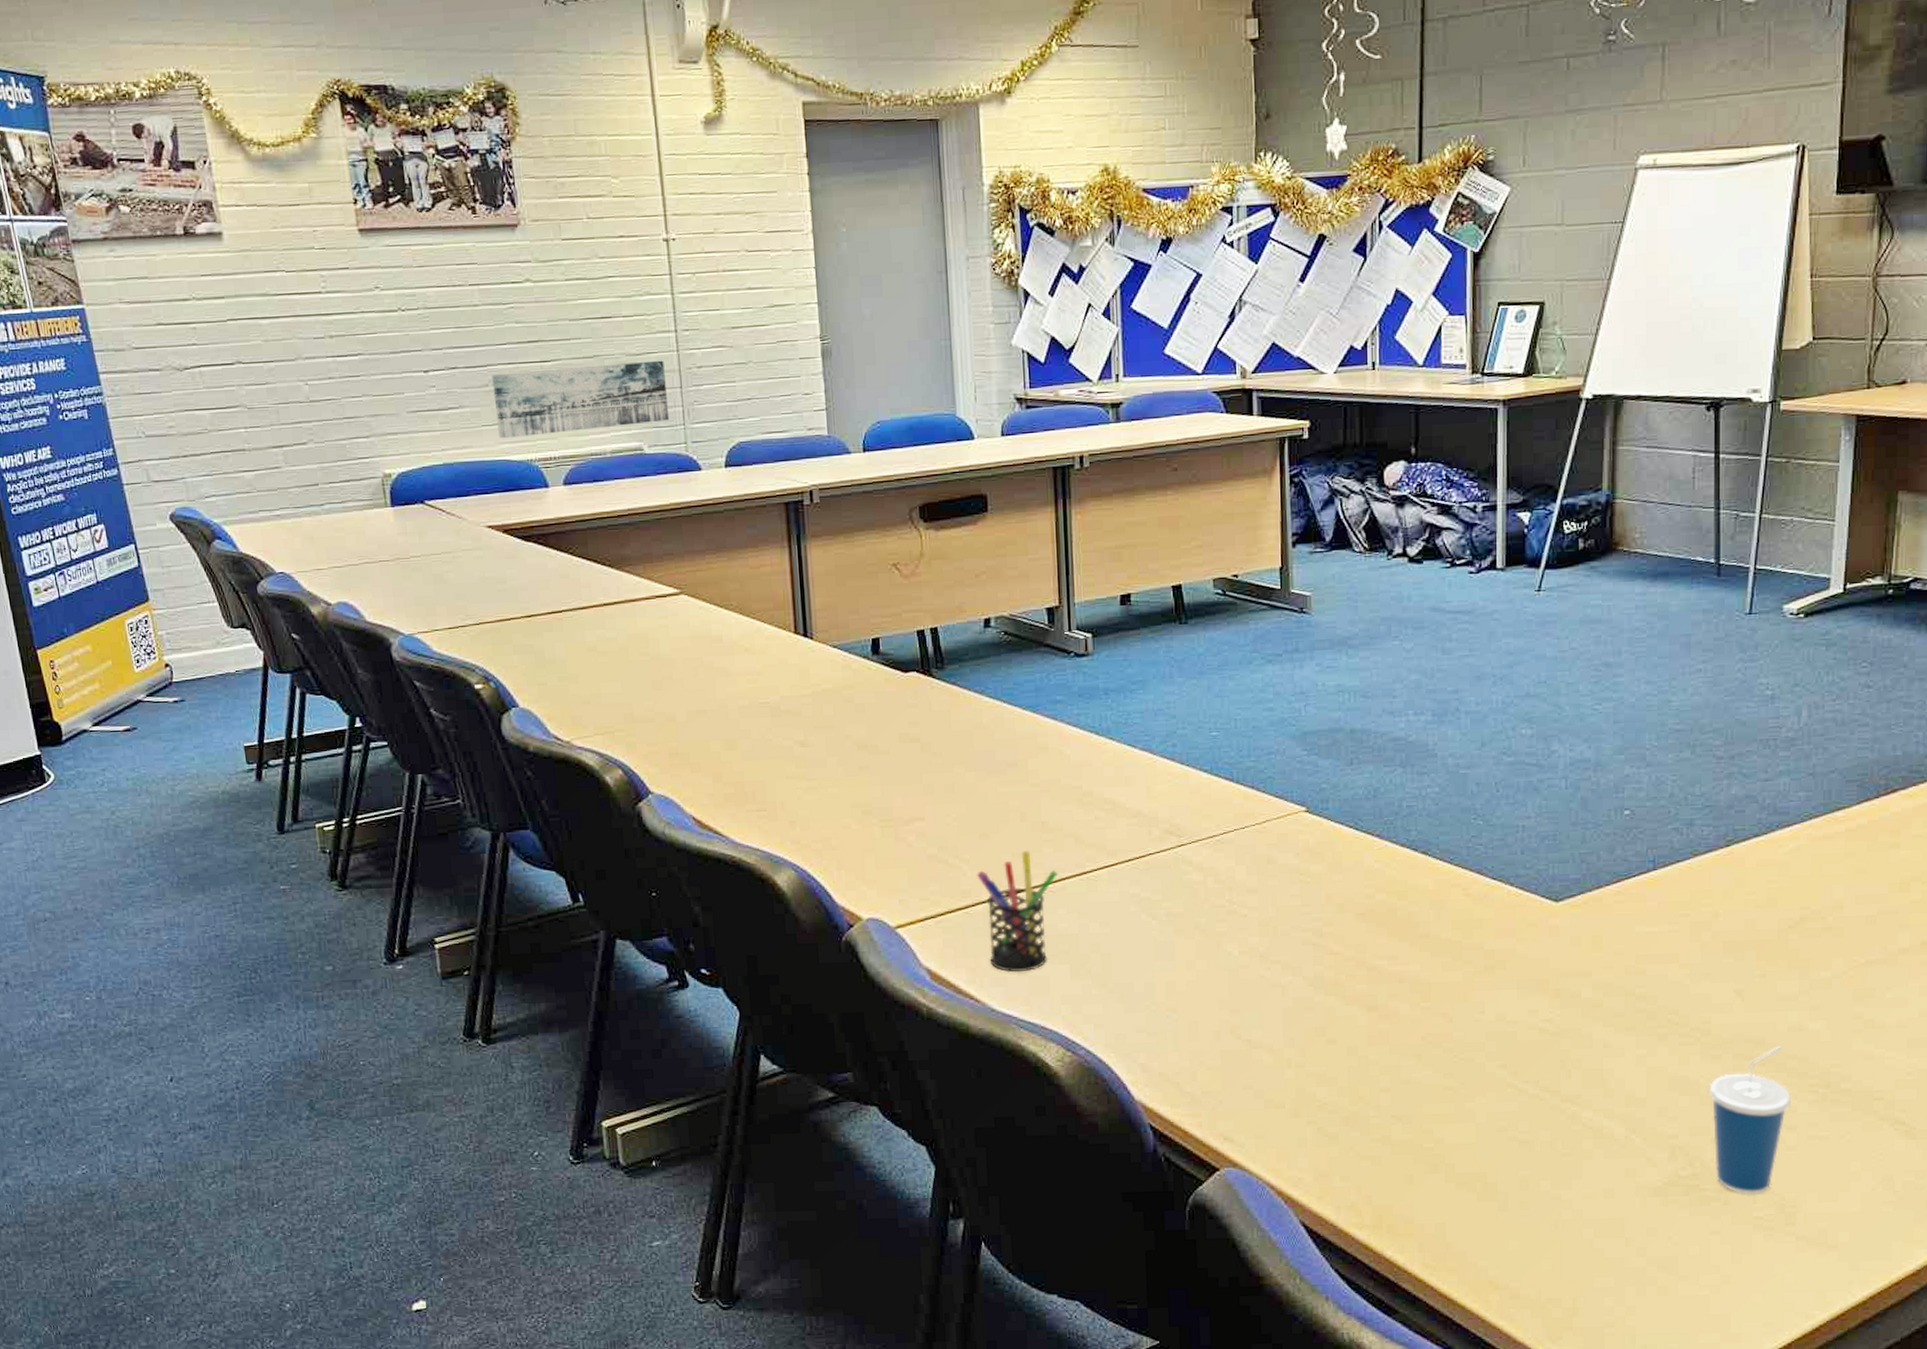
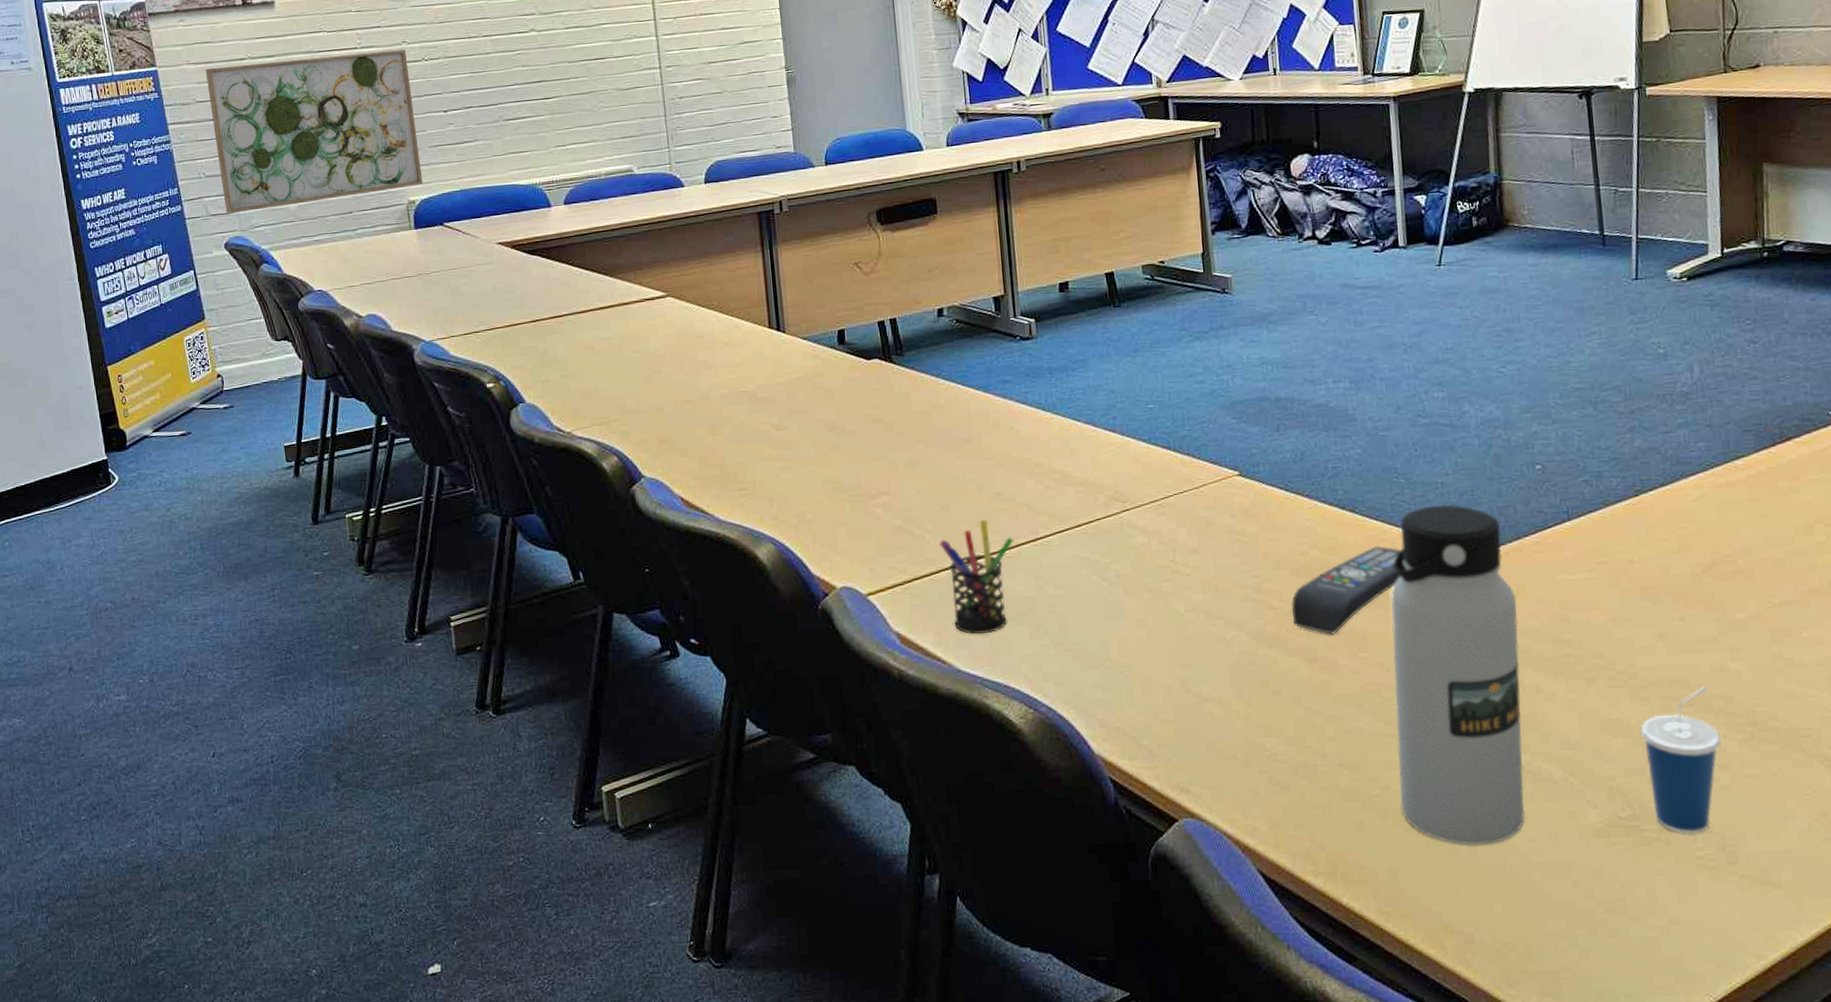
wall art: none [141,296,400,481] -> present [205,49,423,214]
wall art: present [492,360,670,439] -> none [502,93,656,167]
remote control: none [1354,891,1479,983] -> present [1292,546,1408,635]
water bottle: none [1453,849,1592,1201] -> present [1390,504,1525,845]

